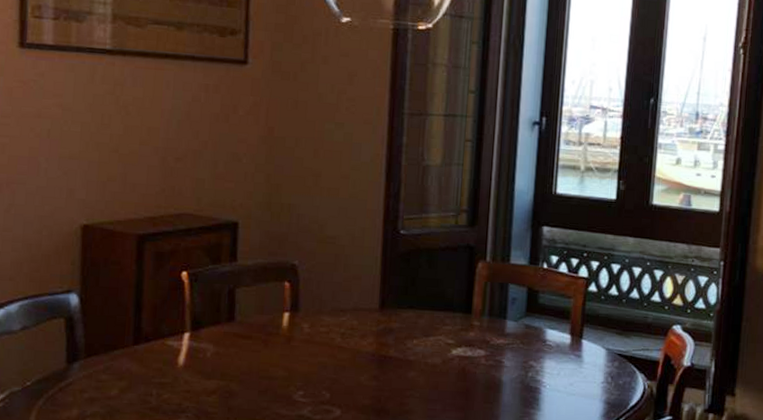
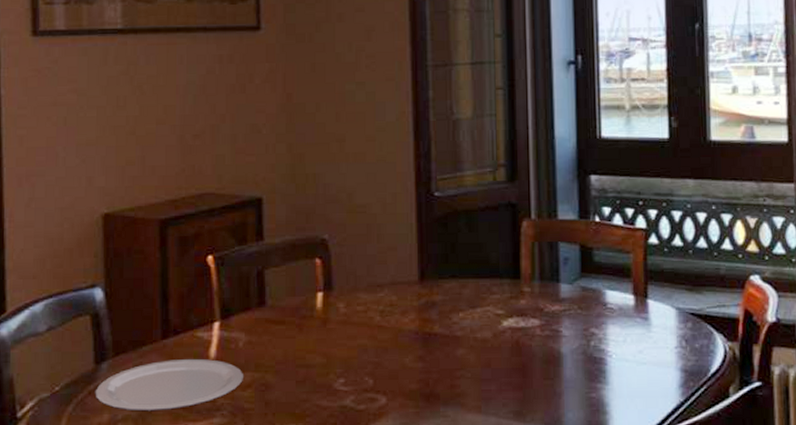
plate: none [65,364,210,410] -> present [95,358,244,412]

